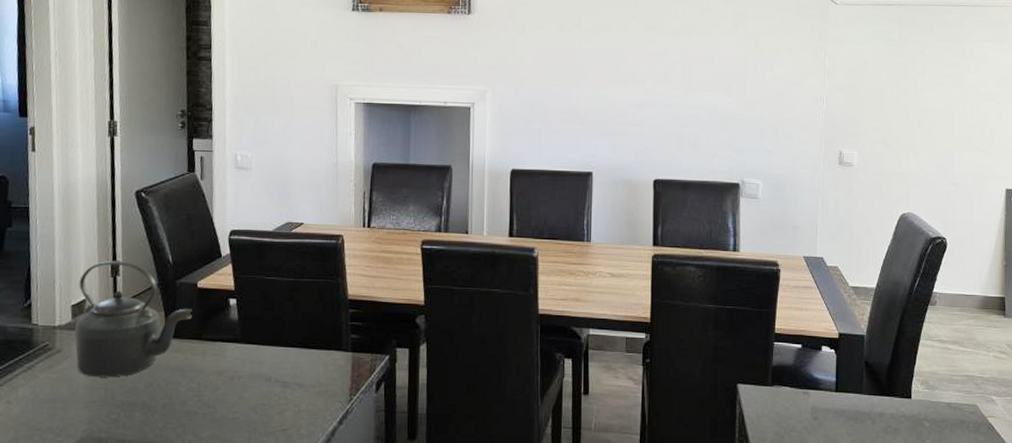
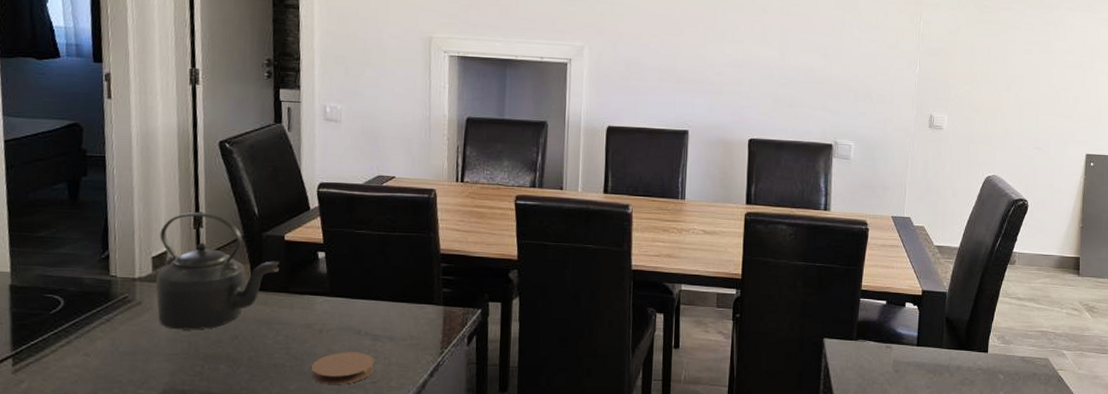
coaster: none [222,399,285,432] -> present [310,352,375,384]

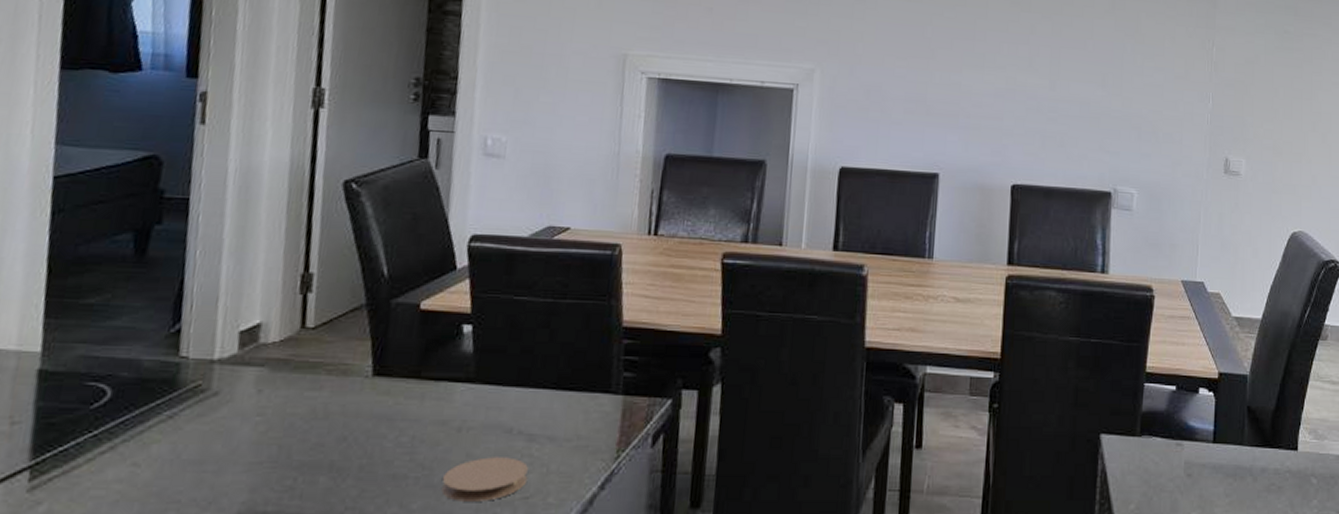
kettle: present [155,212,279,330] -> none [240,273,411,430]

